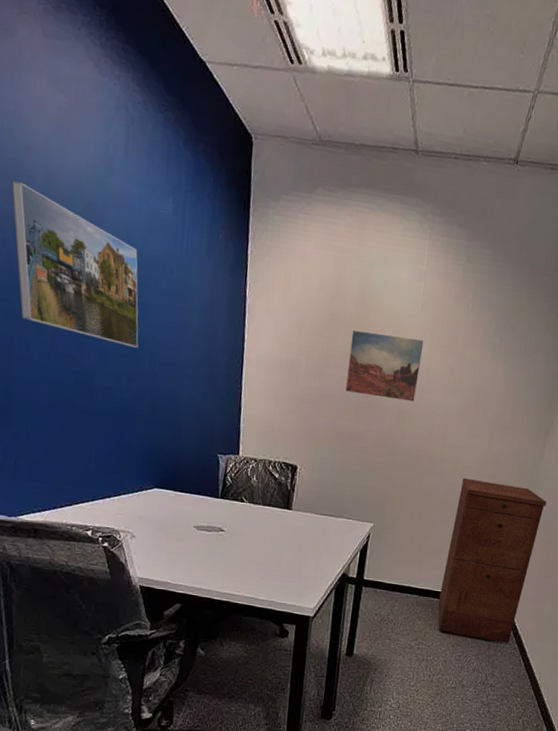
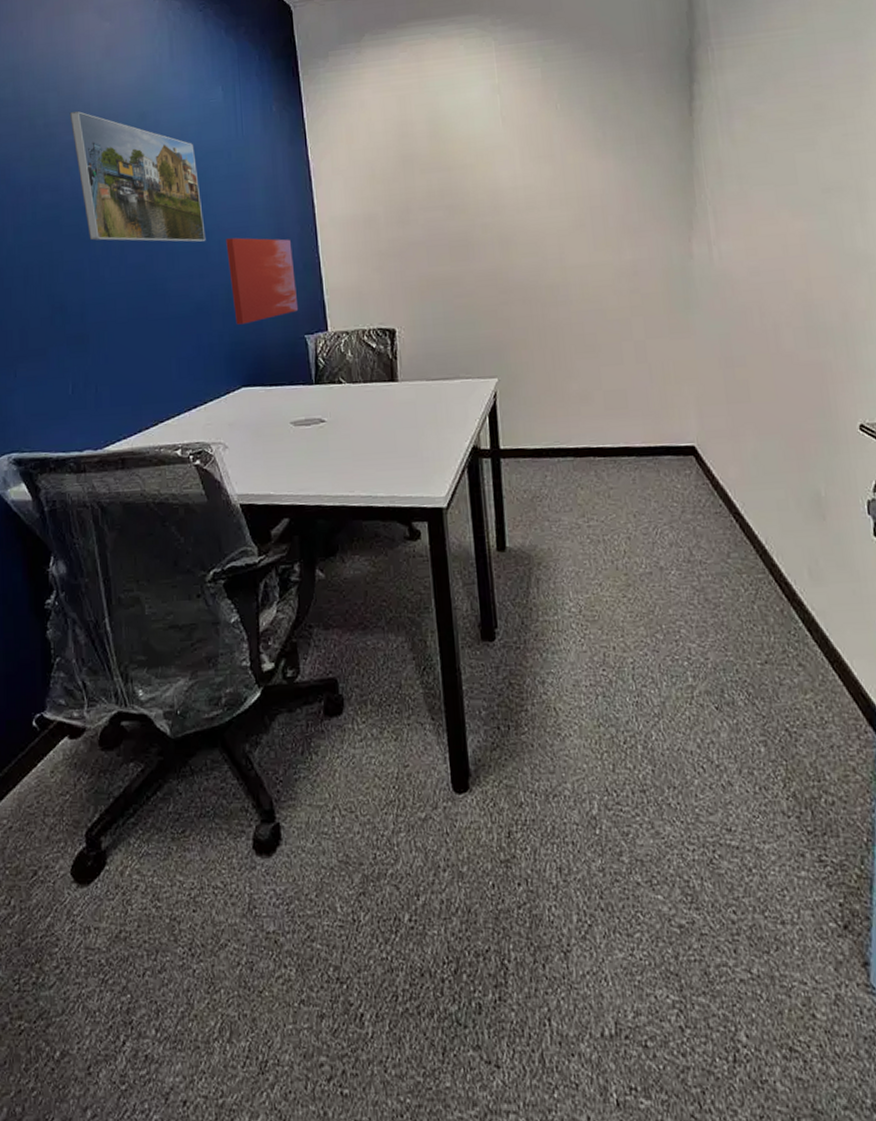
wall art: none [156,350,219,433] -> present [226,237,299,325]
wall art: present [346,330,424,402] -> none [429,157,517,234]
filing cabinet: present [438,477,547,643] -> none [596,296,713,501]

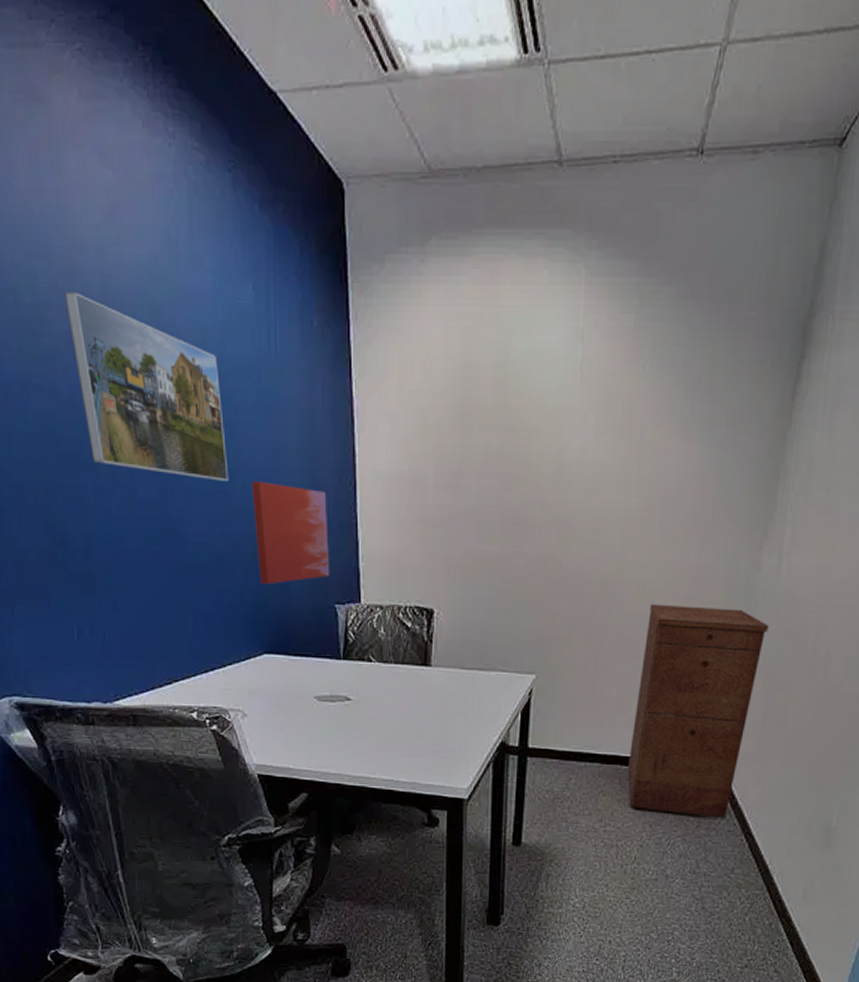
filing cabinet: none [596,296,713,501] -> present [627,603,769,819]

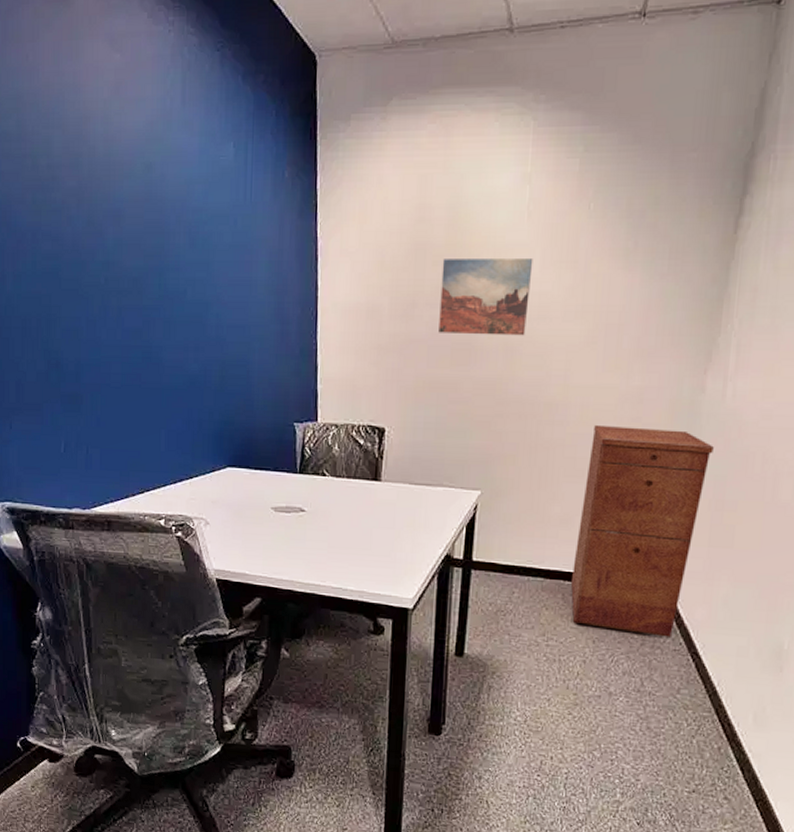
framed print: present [64,292,229,481] -> none [73,155,204,312]
wall art: present [252,481,330,584] -> none [224,313,291,404]
wall art: none [488,423,587,509] -> present [438,259,533,336]

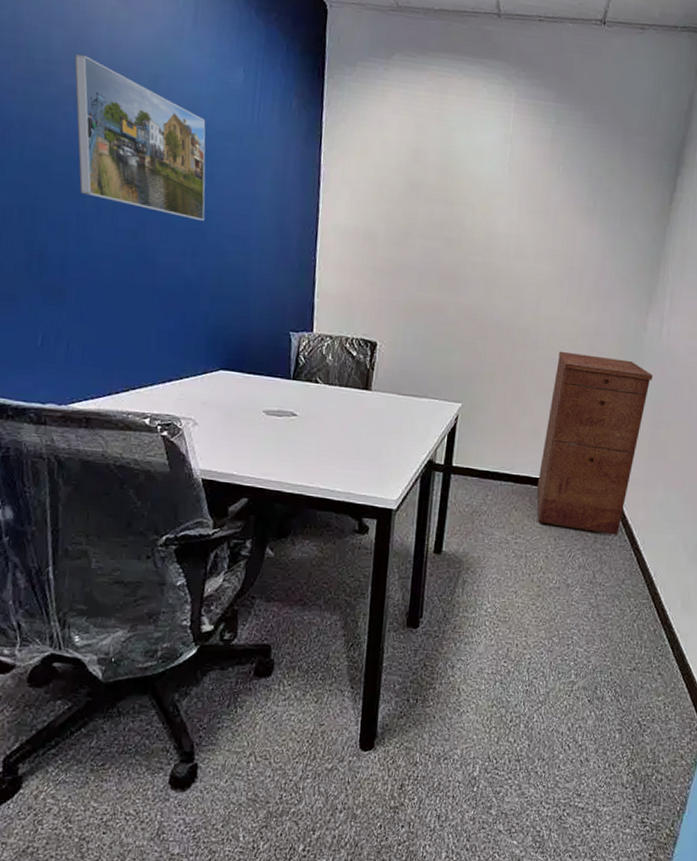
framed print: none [73,155,204,312] -> present [74,54,206,221]
wall art: present [438,259,533,336] -> none [429,197,512,271]

